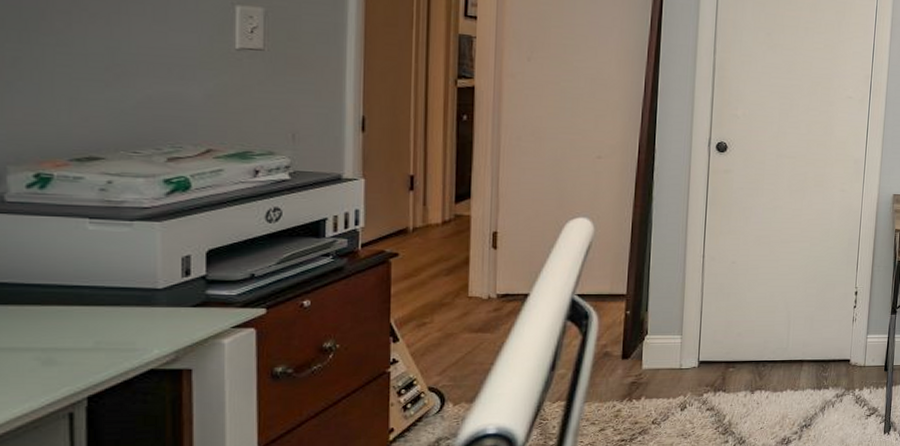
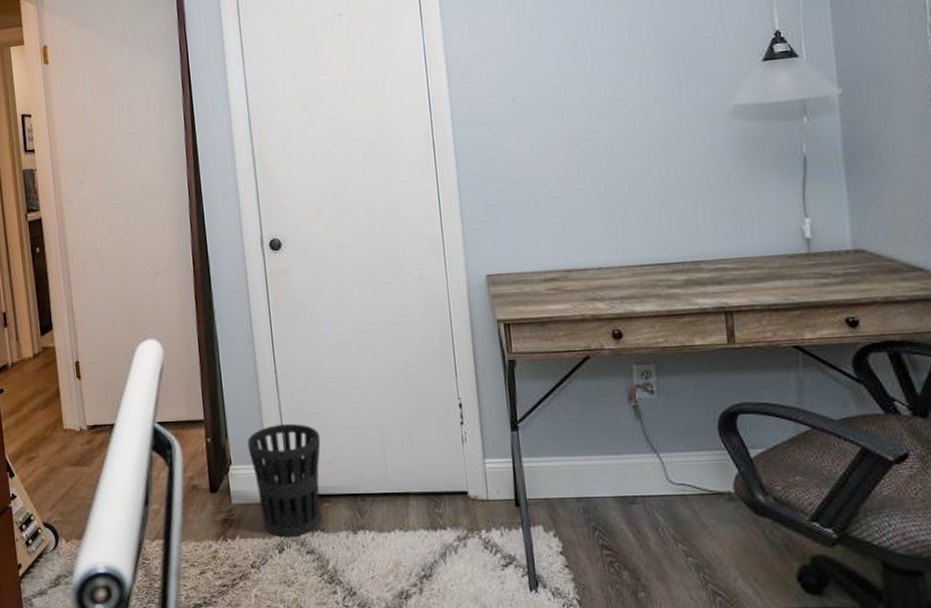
wastebasket: none [666,302,736,398] -> present [247,424,321,538]

